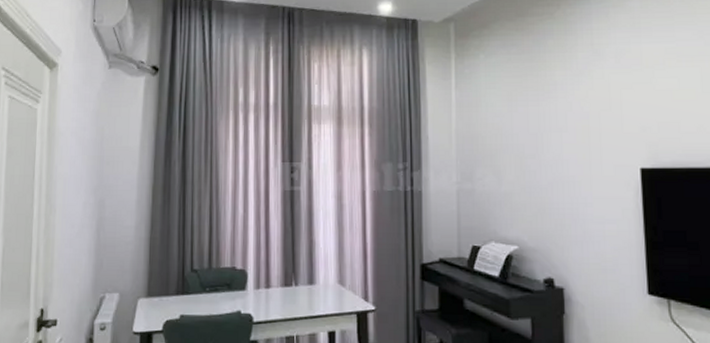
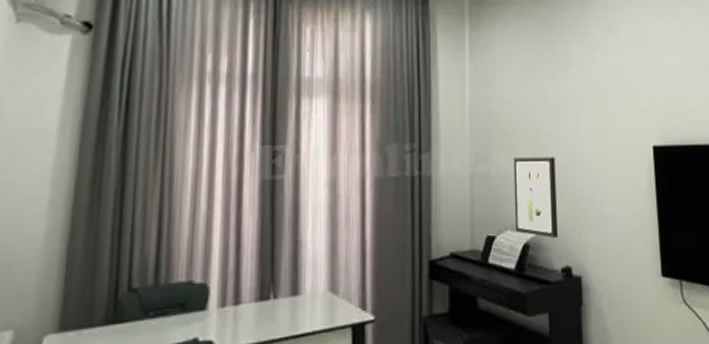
wall art: none [497,177,540,252] -> present [513,157,558,239]

